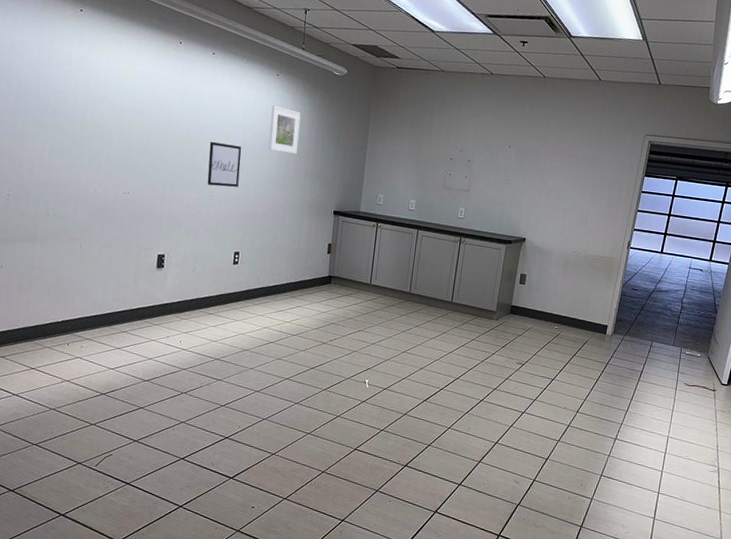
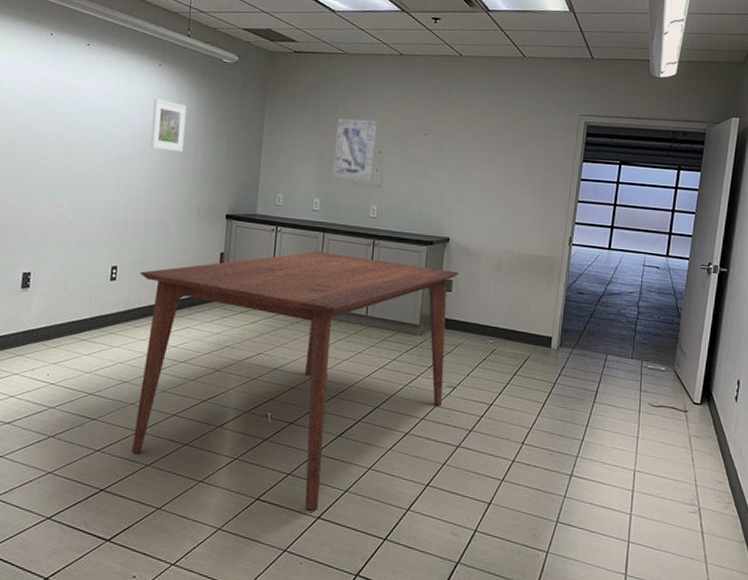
wall art: present [207,141,242,187] -> none [80,141,120,192]
dining table: none [252,245,532,460] -> present [132,251,459,511]
wall art: none [427,130,468,187] -> present [332,119,377,181]

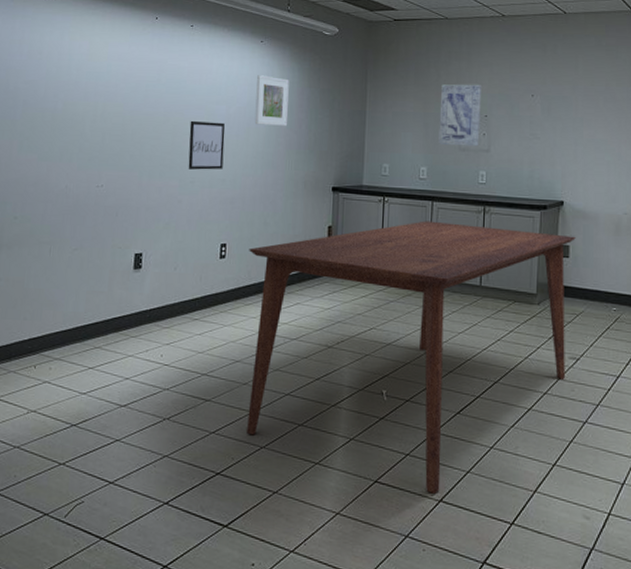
wall art: none [80,141,120,192] -> present [188,120,225,170]

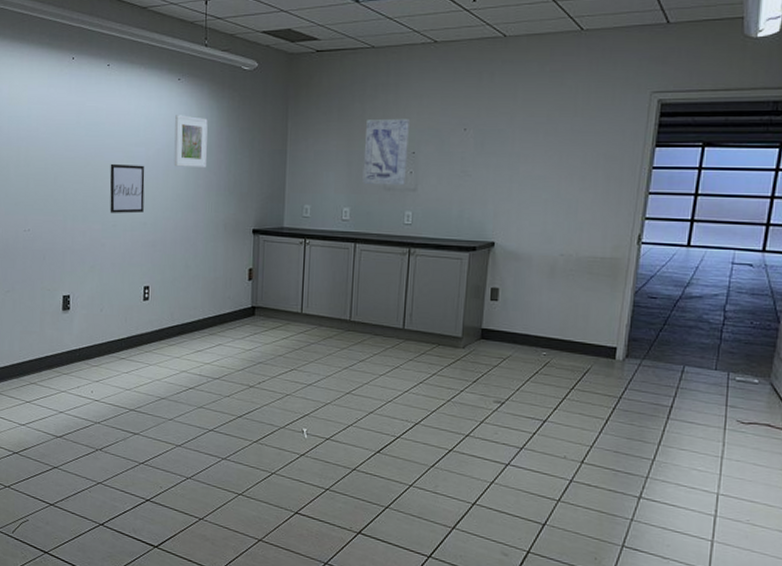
dining table: present [247,221,576,494] -> none [171,263,506,526]

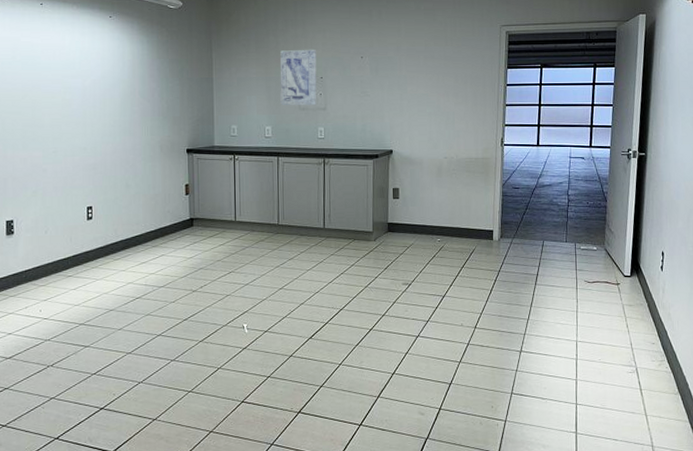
wall art: present [110,163,145,214] -> none [48,94,83,140]
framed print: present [174,115,208,167] -> none [109,49,141,96]

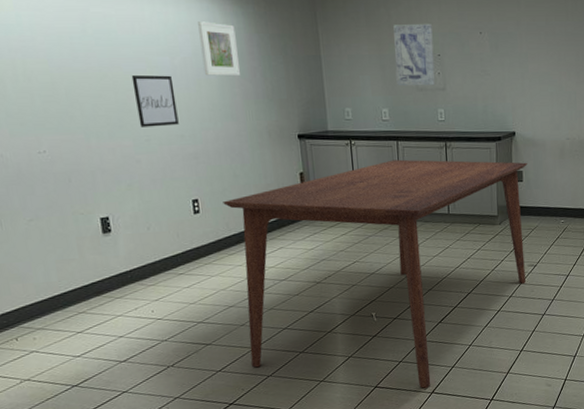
wall art: none [48,94,83,140] -> present [131,74,179,127]
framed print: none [109,49,141,96] -> present [198,21,241,76]
dining table: none [114,174,404,407] -> present [223,159,528,388]

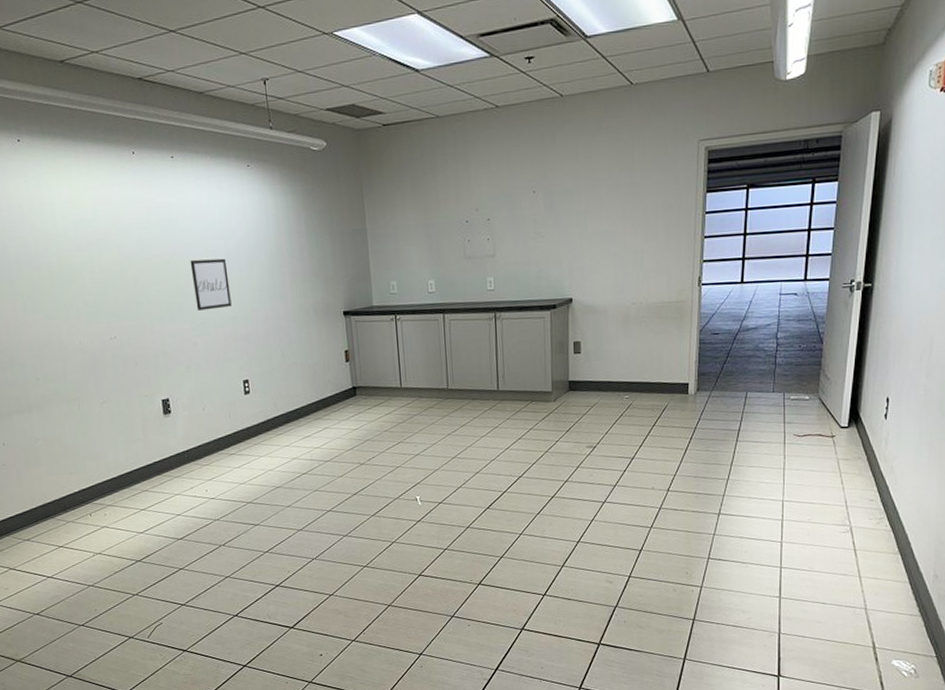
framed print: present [198,21,241,76] -> none [250,202,290,257]
dining table: present [223,159,528,388] -> none [271,332,586,579]
wall art: present [393,23,435,86] -> none [440,186,484,255]

